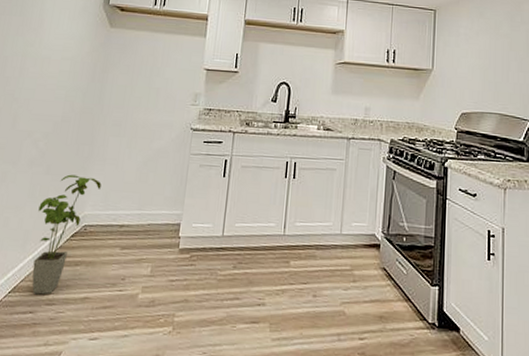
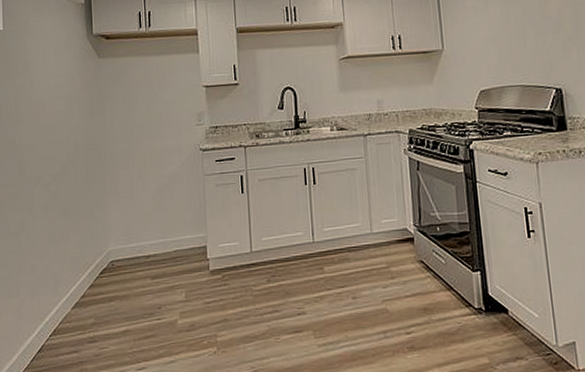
house plant: present [32,174,102,295] -> none [62,213,120,334]

